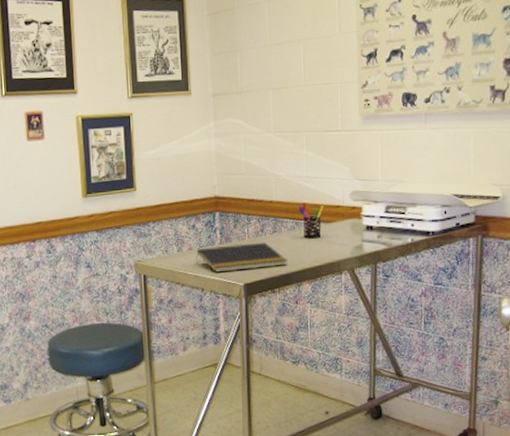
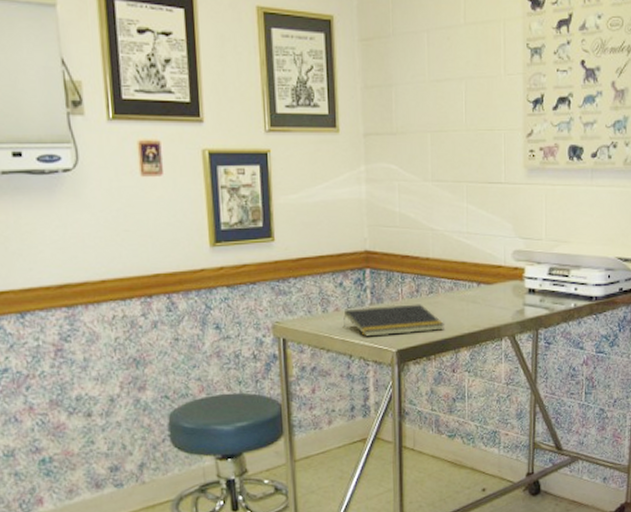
pen holder: present [298,203,325,239] -> none [457,261,485,301]

